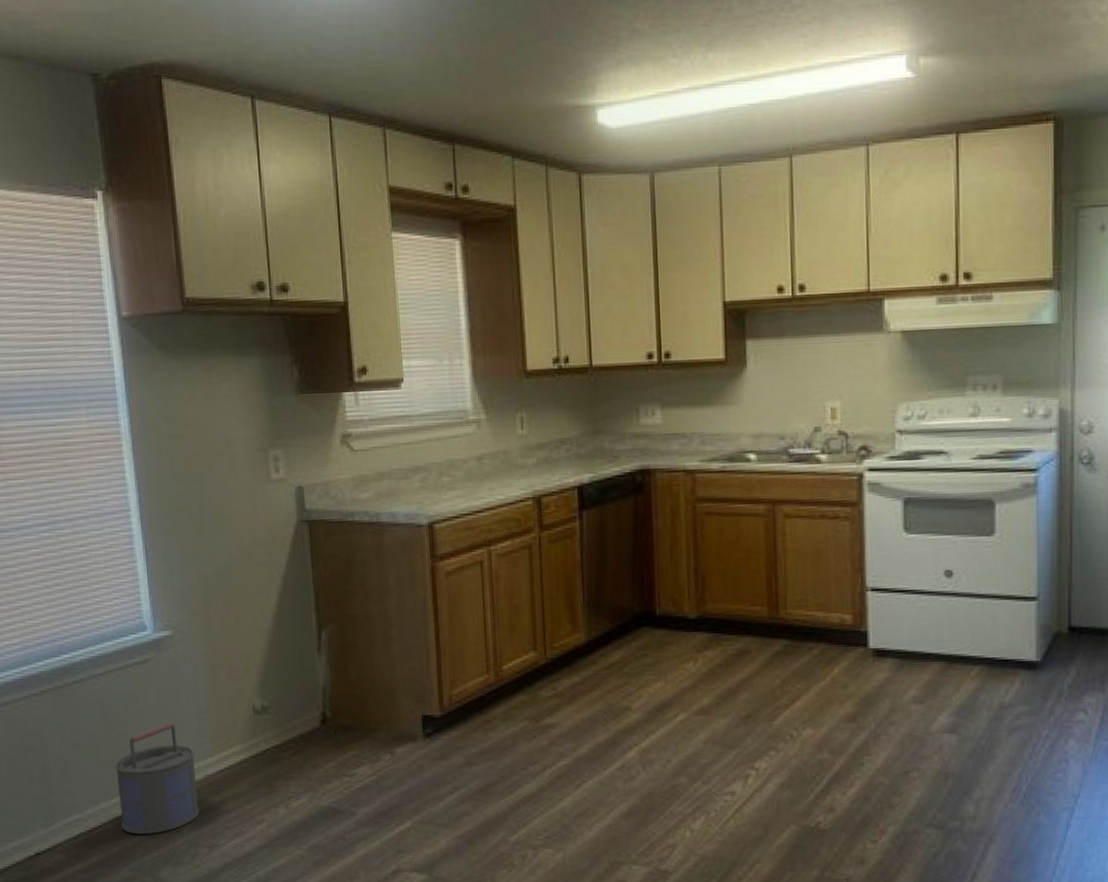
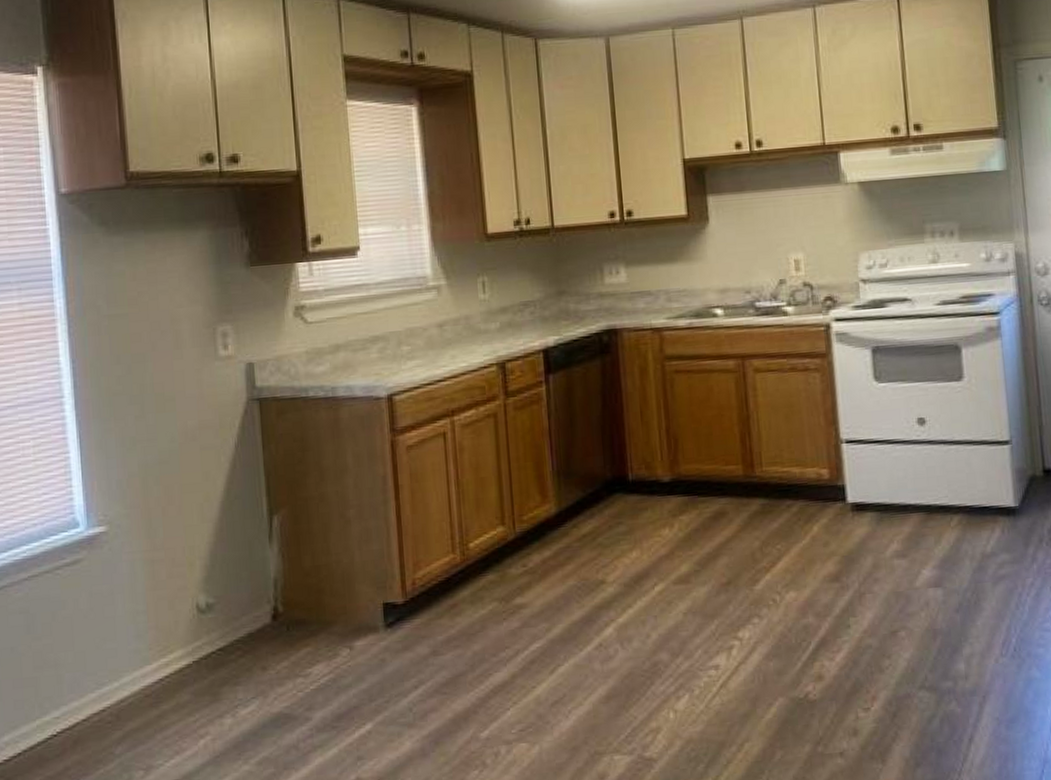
bucket: present [114,721,200,834] -> none [38,627,136,761]

